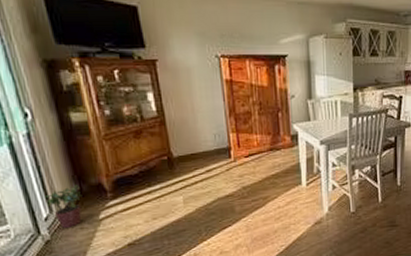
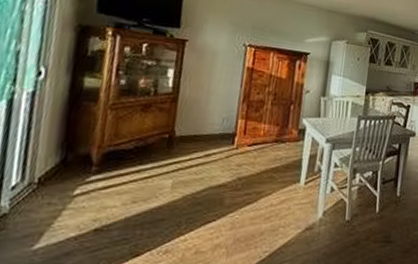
potted plant: present [45,185,83,229] -> none [21,153,65,202]

